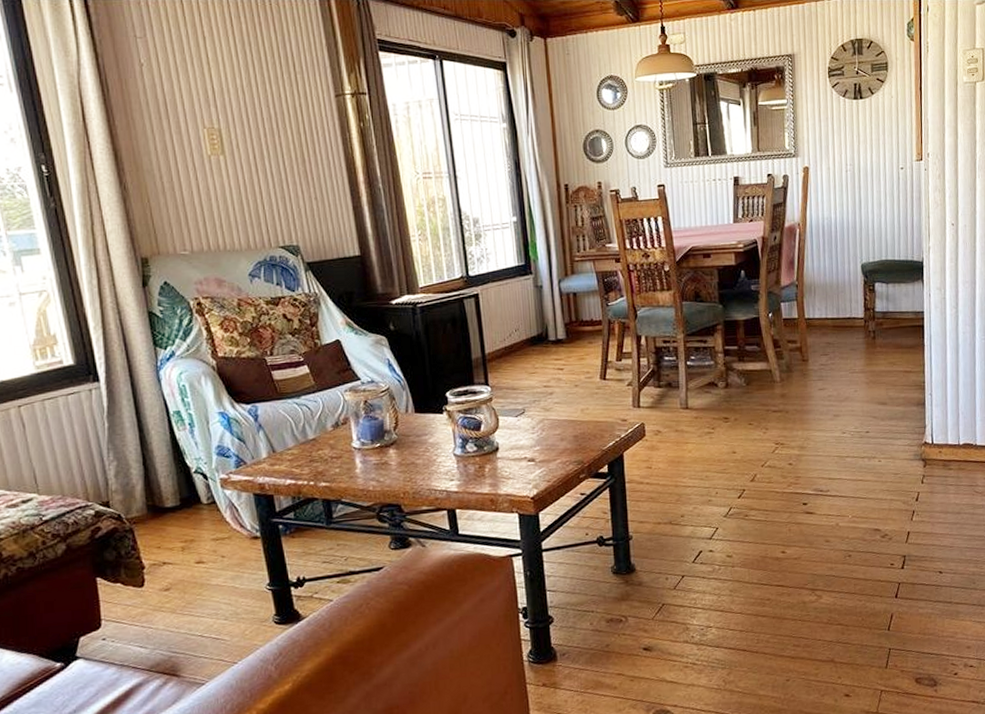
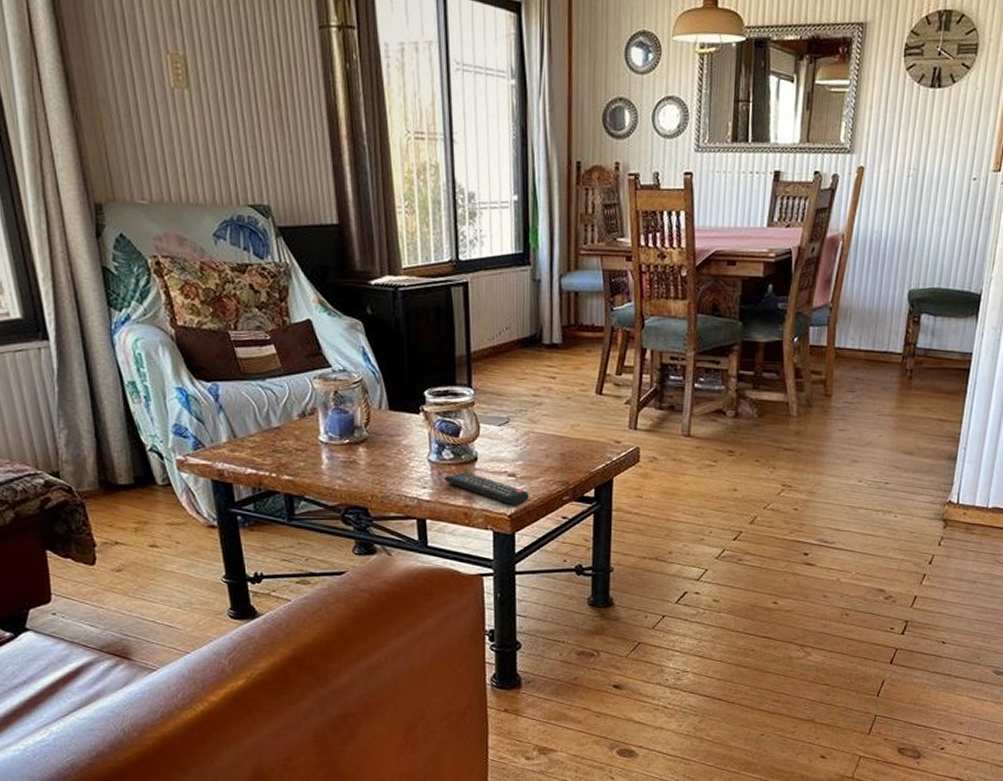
remote control: none [469,460,549,489] -> present [444,471,529,506]

